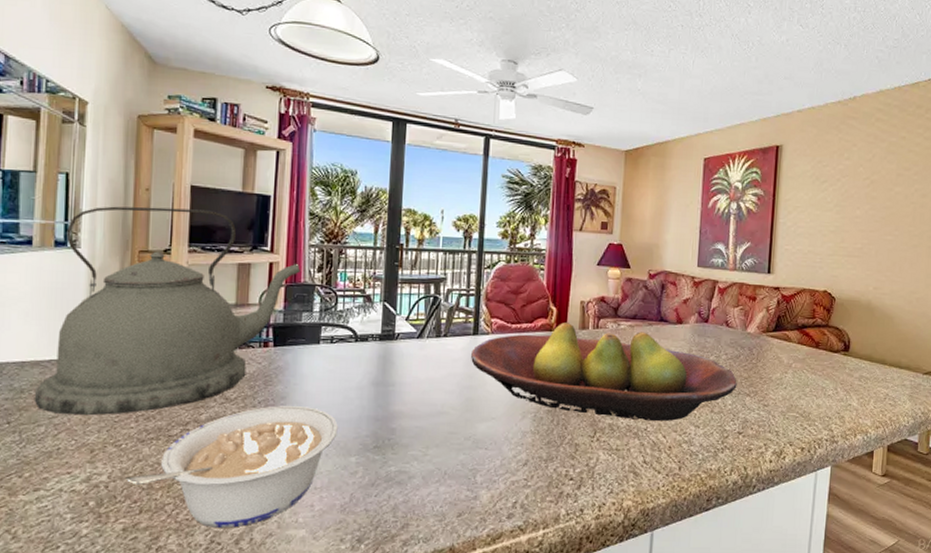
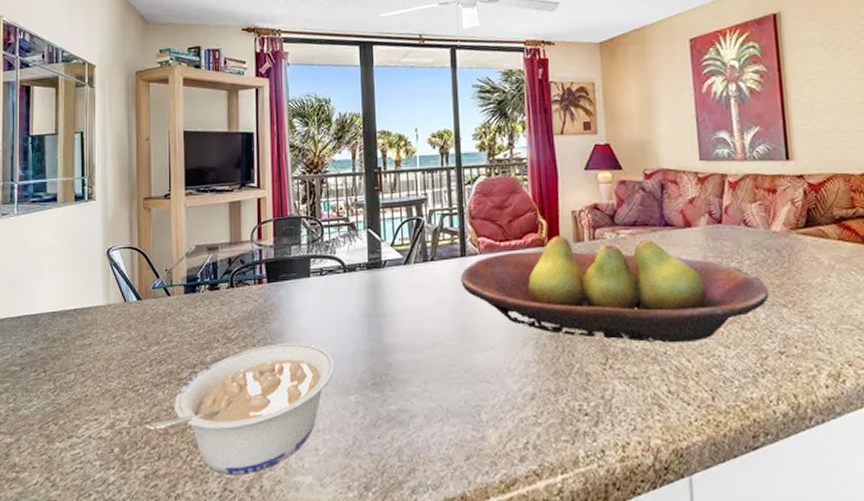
kettle: present [34,206,300,416] -> none [64,153,286,362]

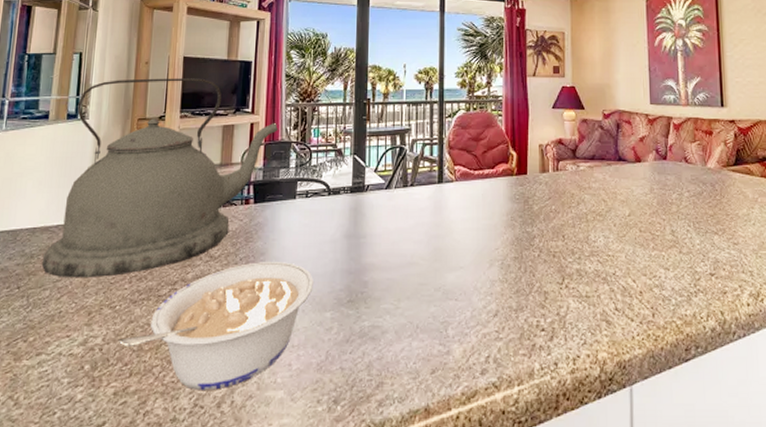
kettle: none [64,153,286,362] -> present [41,78,278,278]
fruit bowl: present [461,234,769,343] -> none [437,165,703,265]

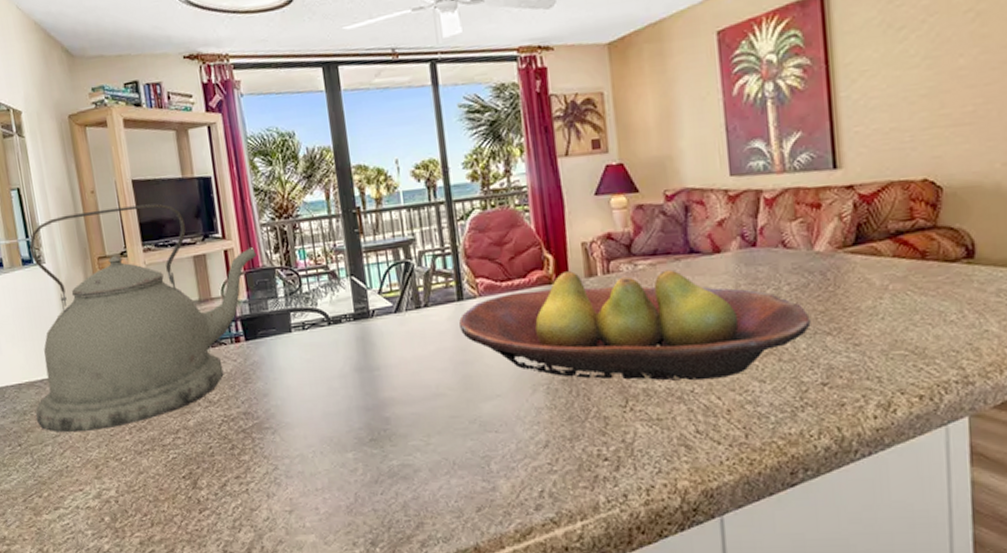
legume: present [118,262,313,390] -> none [131,402,329,537]
fruit bowl: none [437,165,703,265] -> present [459,269,811,381]

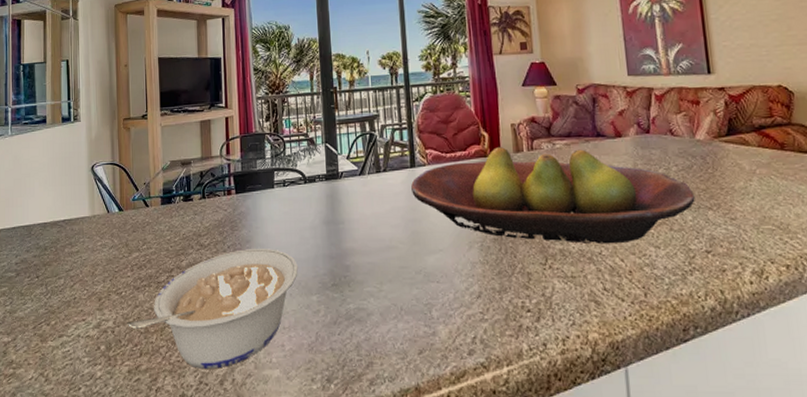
kettle: present [29,203,257,433] -> none [54,77,251,268]
legume: none [131,402,329,537] -> present [127,249,298,369]

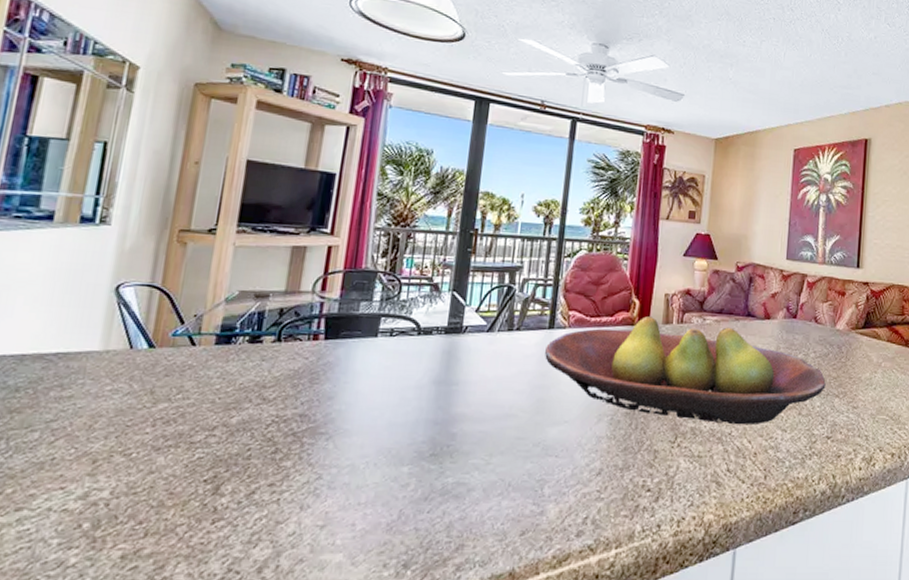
legume: present [127,249,298,369] -> none [131,407,391,553]

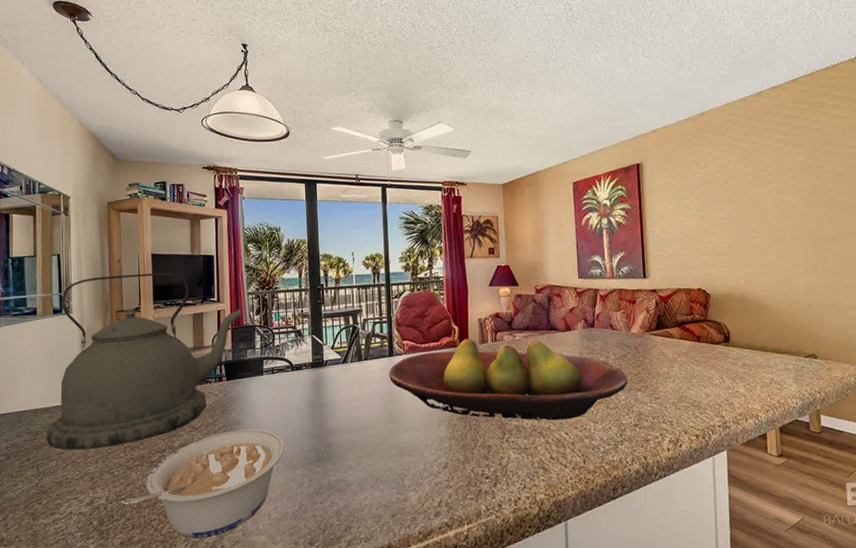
kettle: none [30,179,363,419] -> present [46,273,242,450]
legume: none [131,407,391,553] -> present [119,429,284,538]

